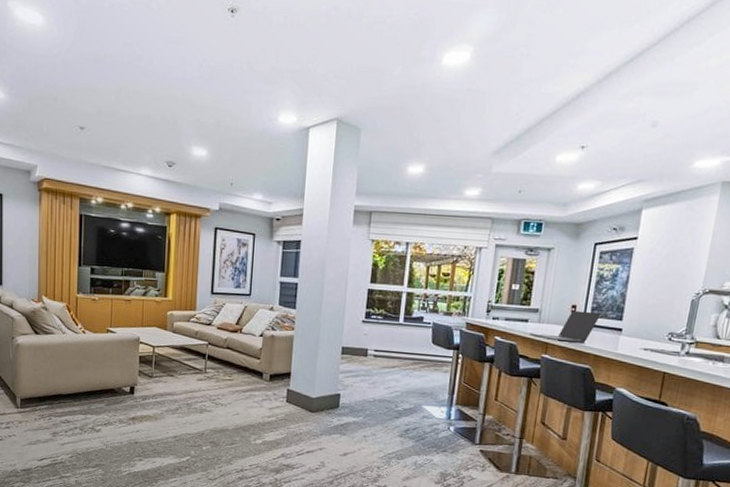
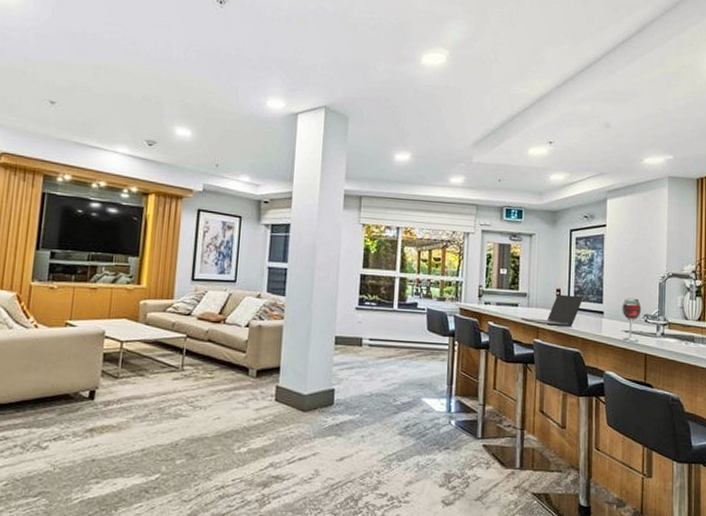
wineglass: none [639,315,667,359] -> present [622,298,642,341]

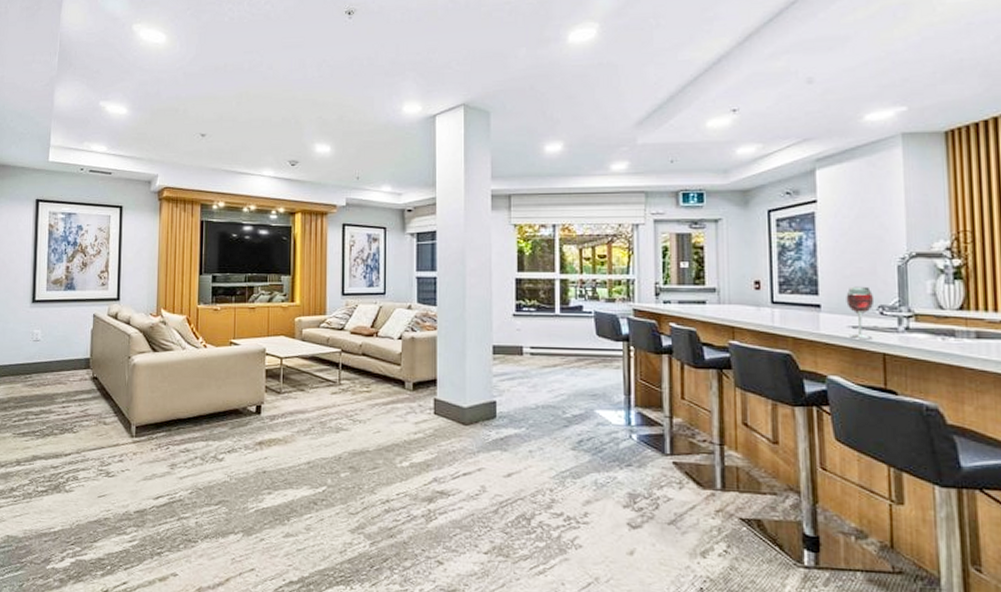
laptop: present [521,294,583,327] -> none [710,287,791,324]

